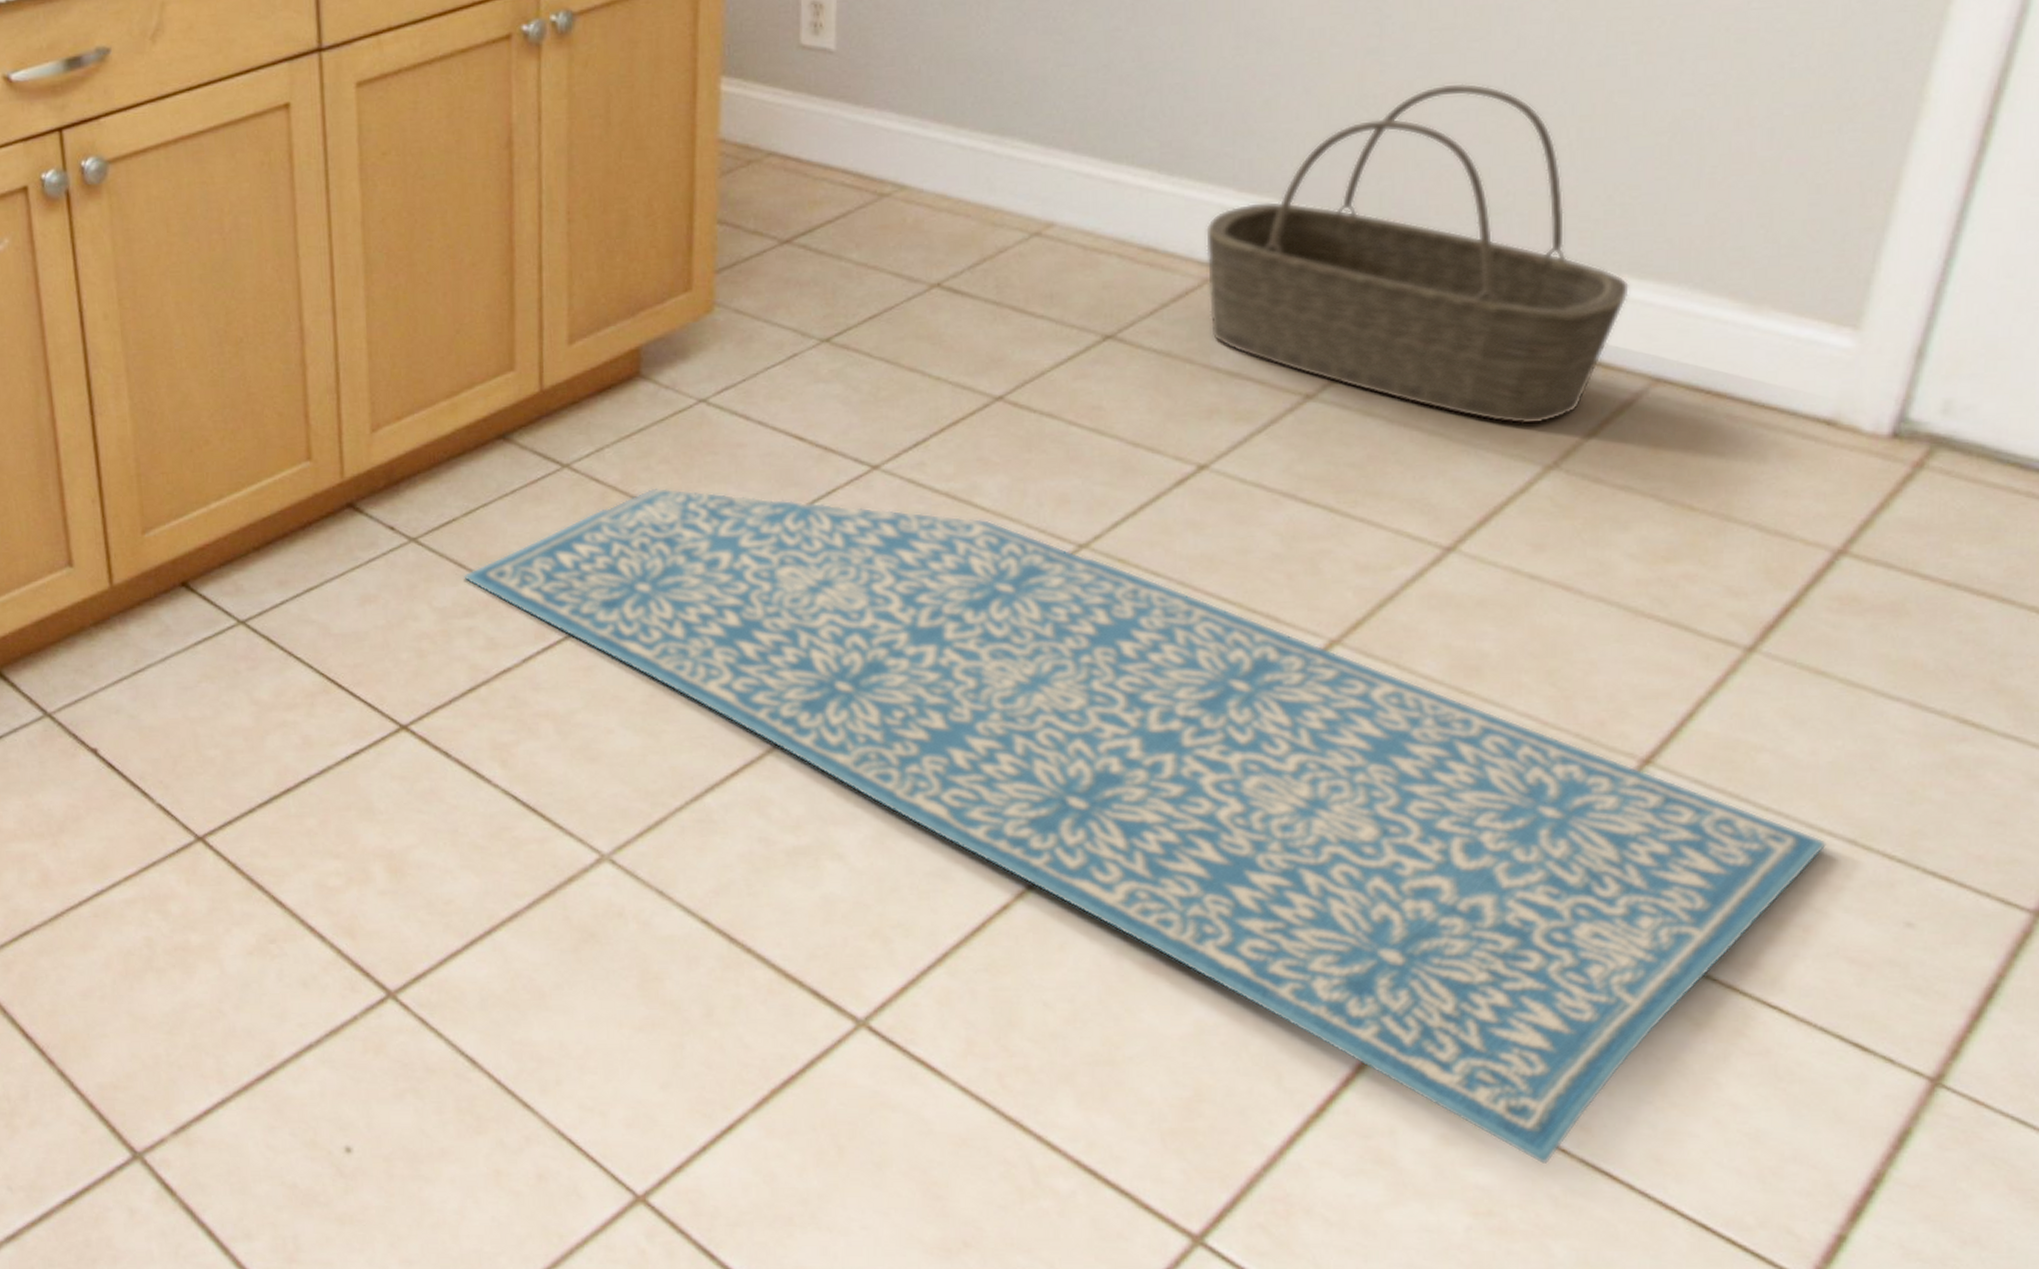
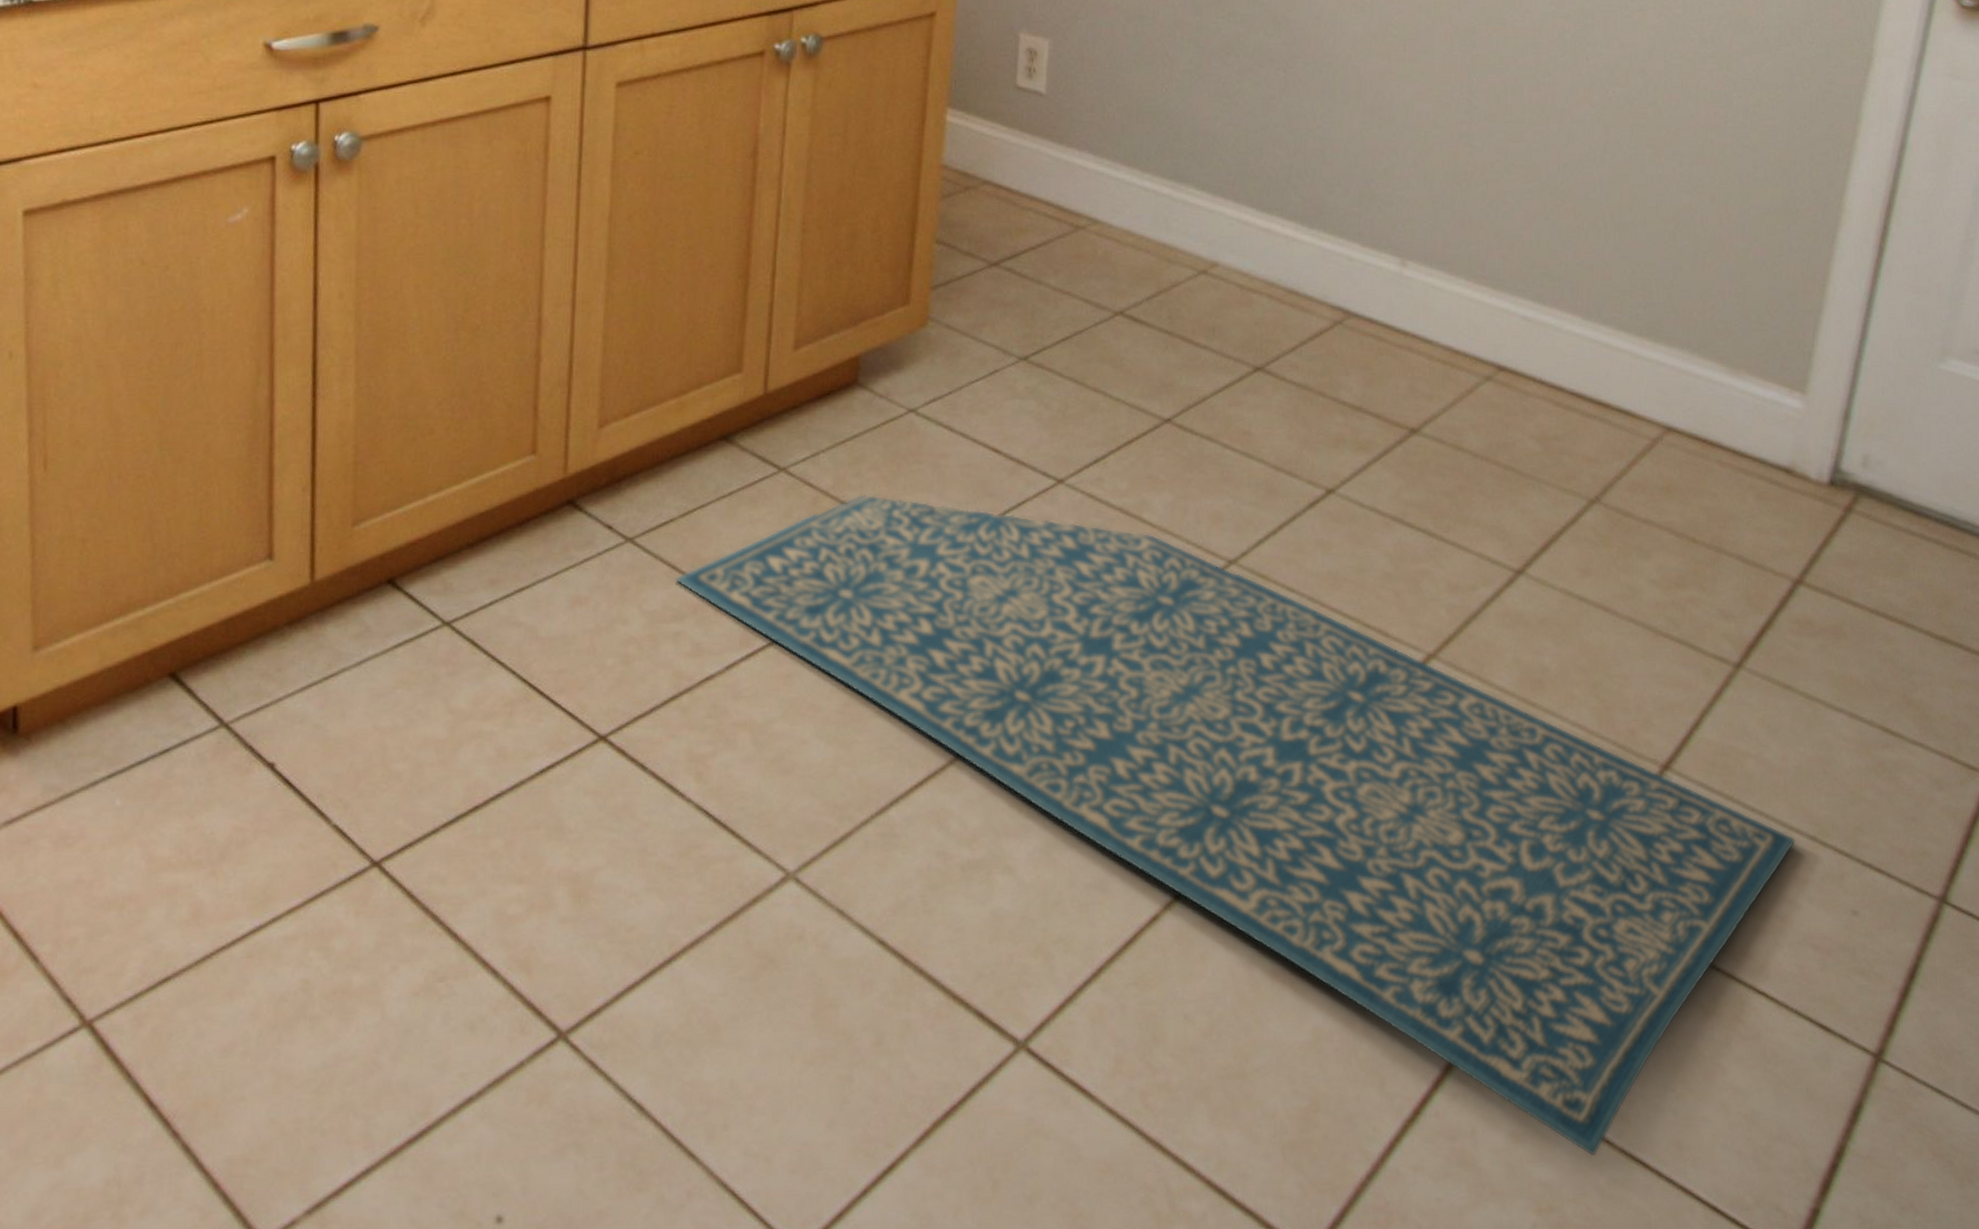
basket: present [1204,83,1631,424] -> none [1336,168,1649,463]

